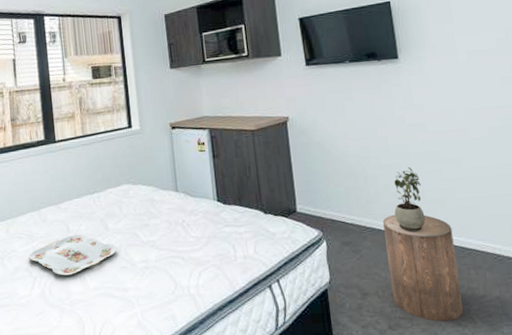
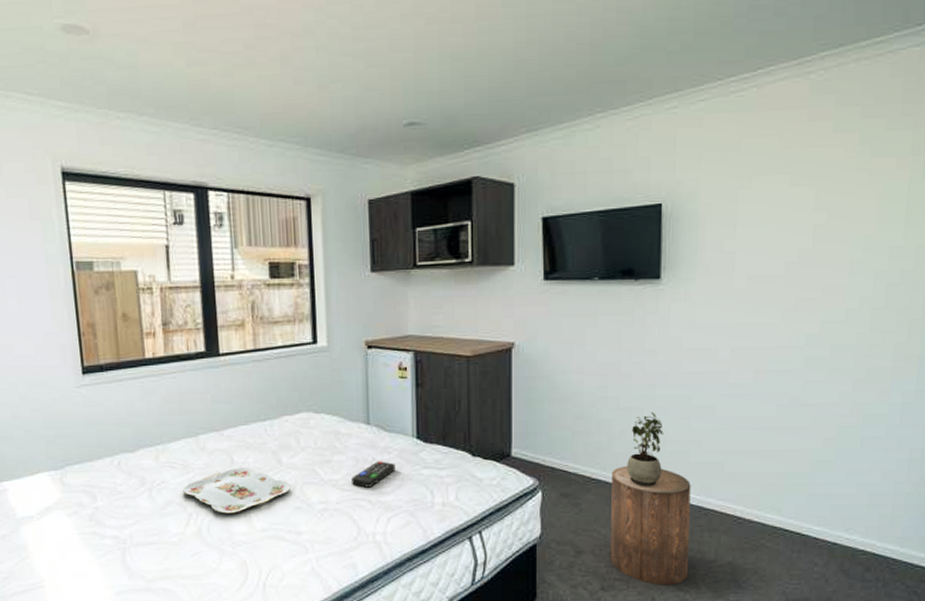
remote control: none [166,222,202,246] -> present [352,461,396,488]

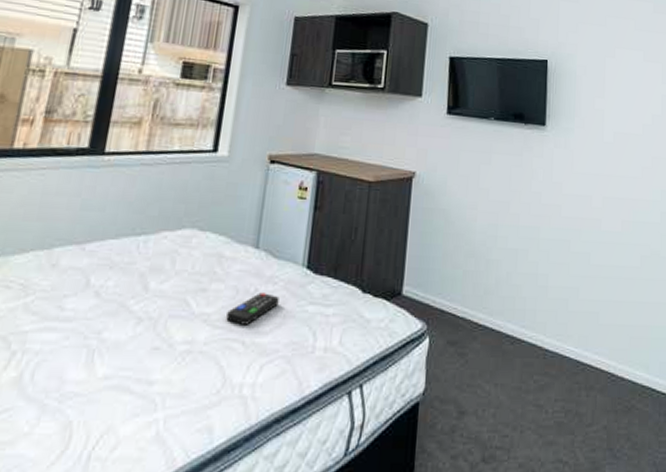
serving tray: present [183,467,291,514] -> none [12,291,153,354]
stool: present [610,466,691,585] -> none [492,311,570,455]
potted plant: present [627,412,663,487] -> none [512,255,546,337]

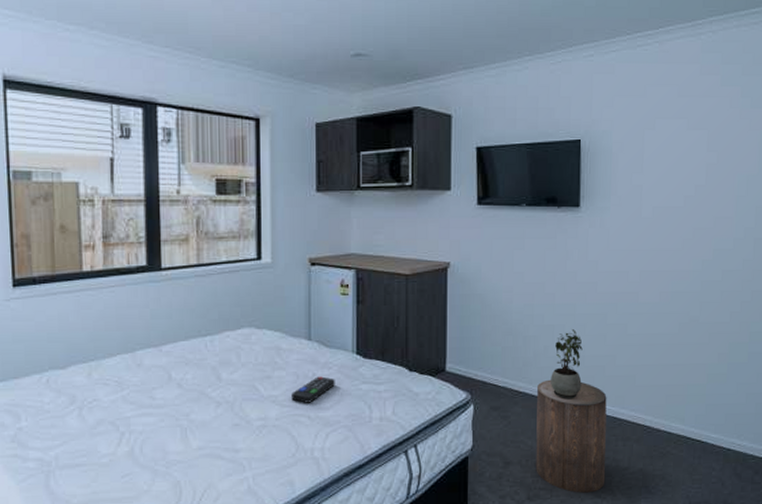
stool: none [492,311,570,455] -> present [536,379,607,493]
potted plant: none [512,255,546,337] -> present [551,329,583,400]

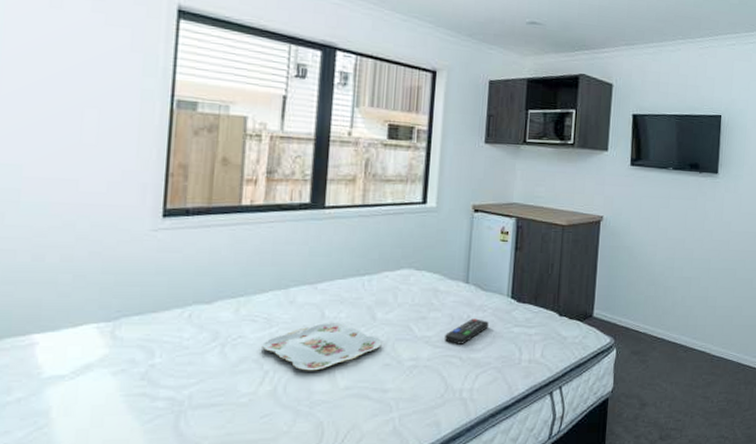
serving tray: none [116,383,230,432] -> present [262,322,382,371]
stool: present [536,379,607,493] -> none [668,327,733,433]
potted plant: present [551,329,583,400] -> none [685,282,715,346]

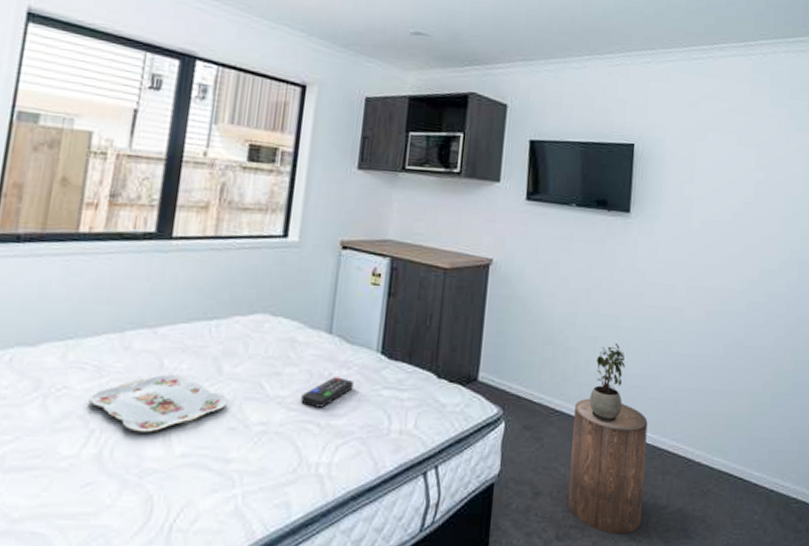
stool: none [668,327,733,433] -> present [567,398,648,534]
potted plant: none [685,282,715,346] -> present [589,343,625,423]

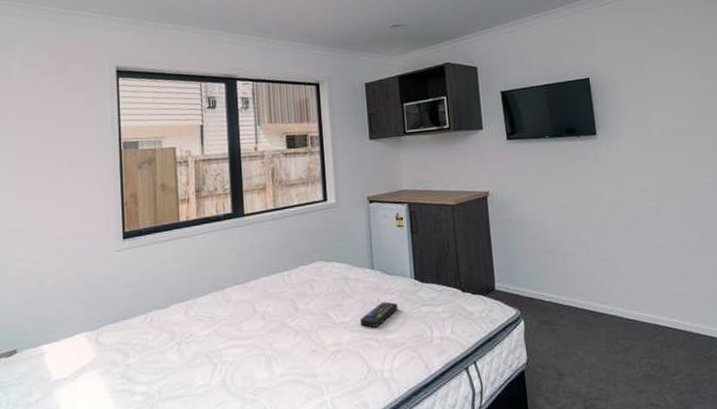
serving tray: present [89,374,228,433] -> none [209,315,307,362]
stool: present [567,398,648,534] -> none [580,292,657,401]
potted plant: present [589,343,625,423] -> none [591,244,621,311]

